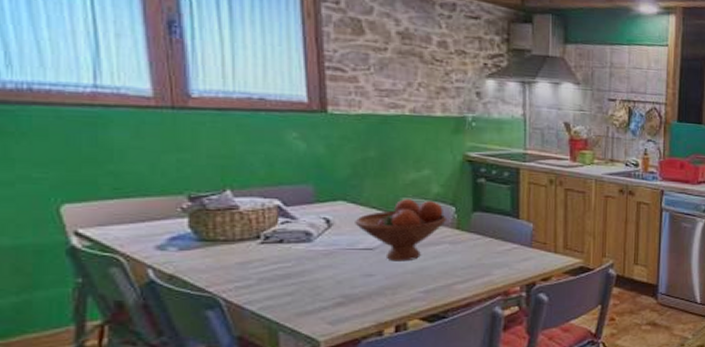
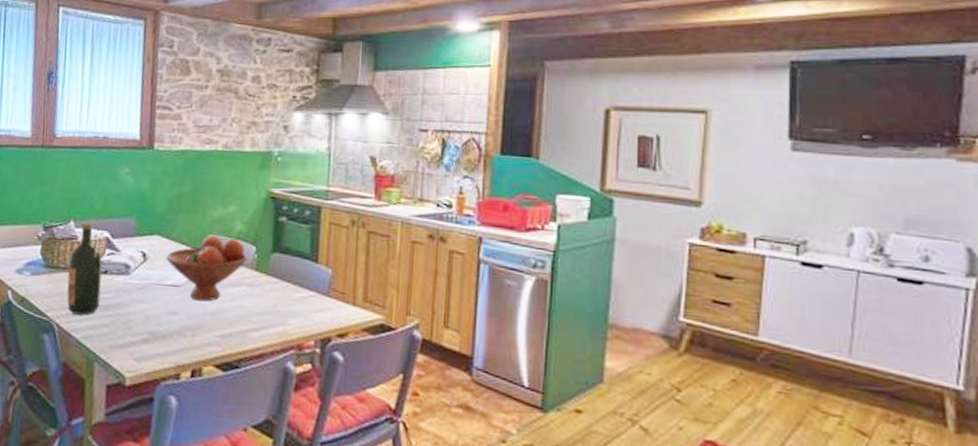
wine bottle: none [229,192,278,287] -> present [66,223,103,316]

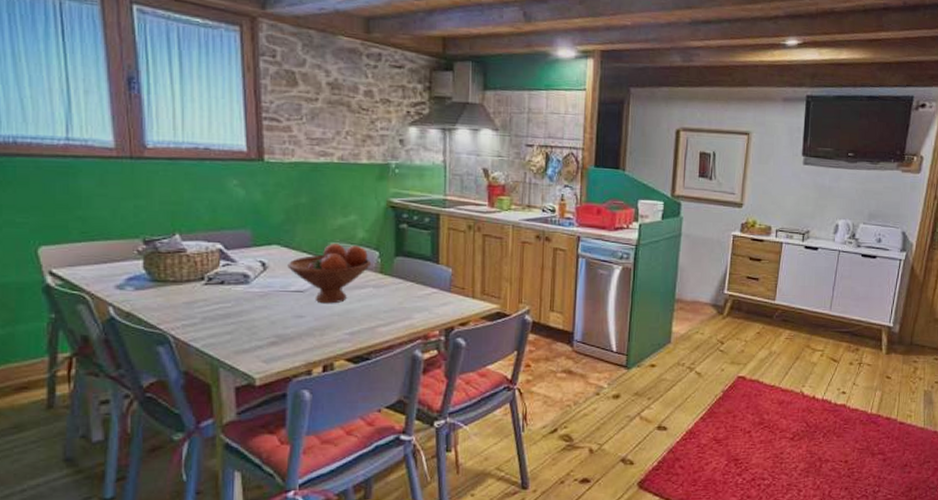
wine bottle: present [66,223,103,316] -> none [178,236,219,325]

